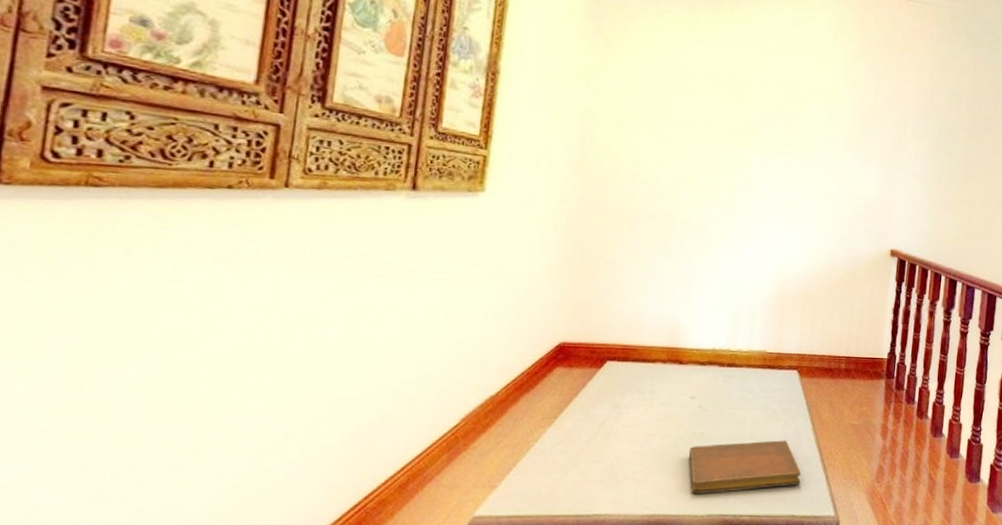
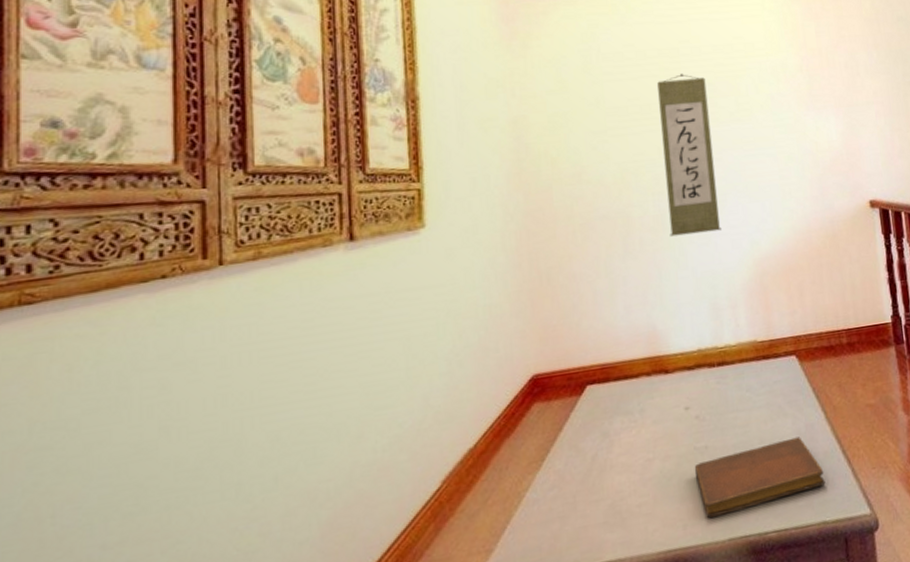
wall scroll: none [707,101,767,249] -> present [657,74,722,237]

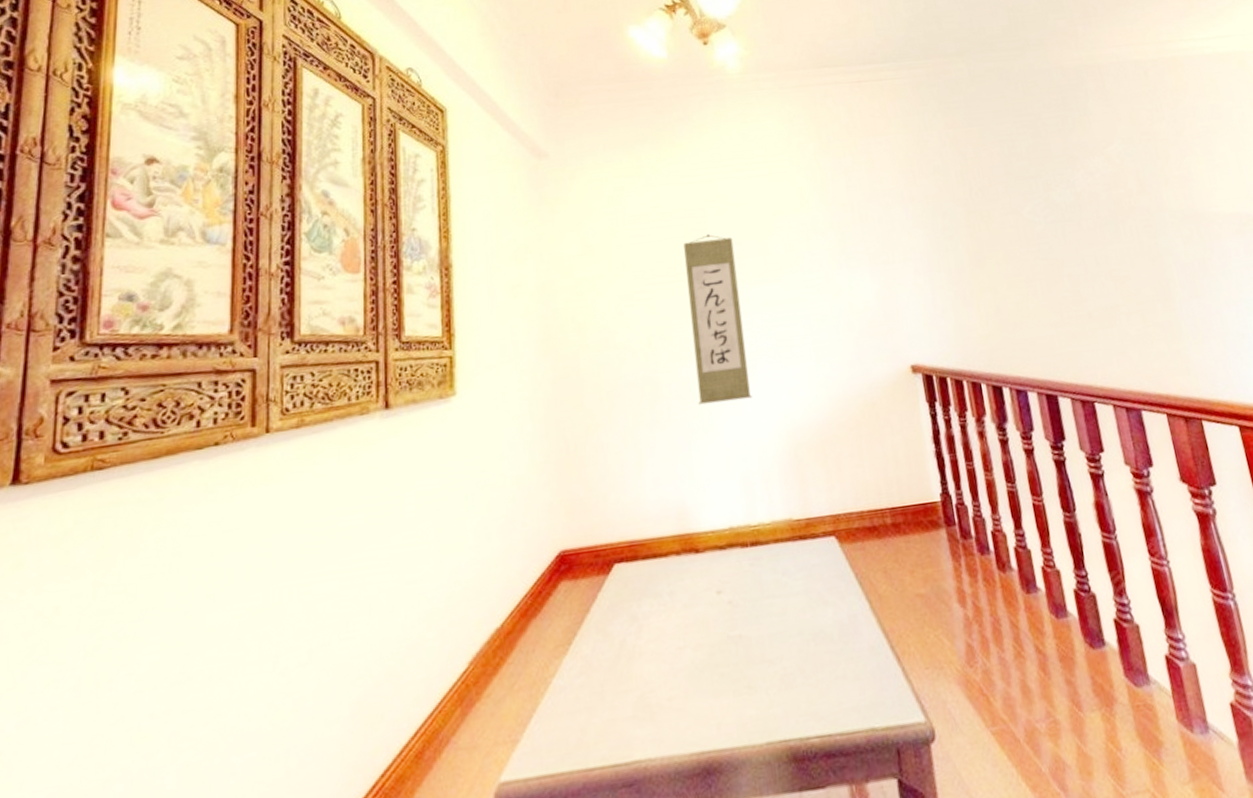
notebook: present [694,436,825,519] -> none [728,628,873,718]

